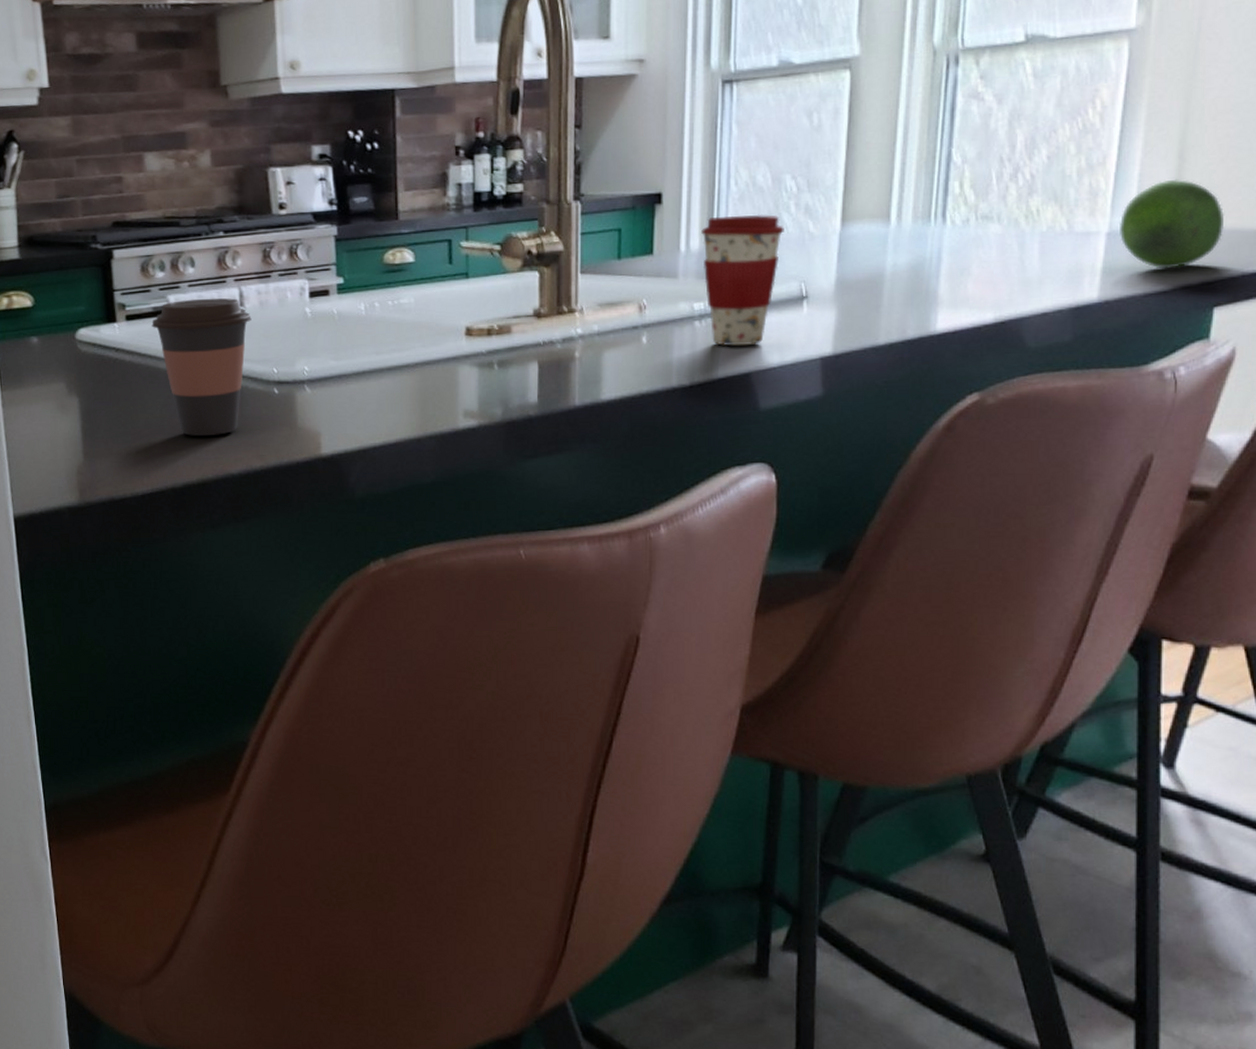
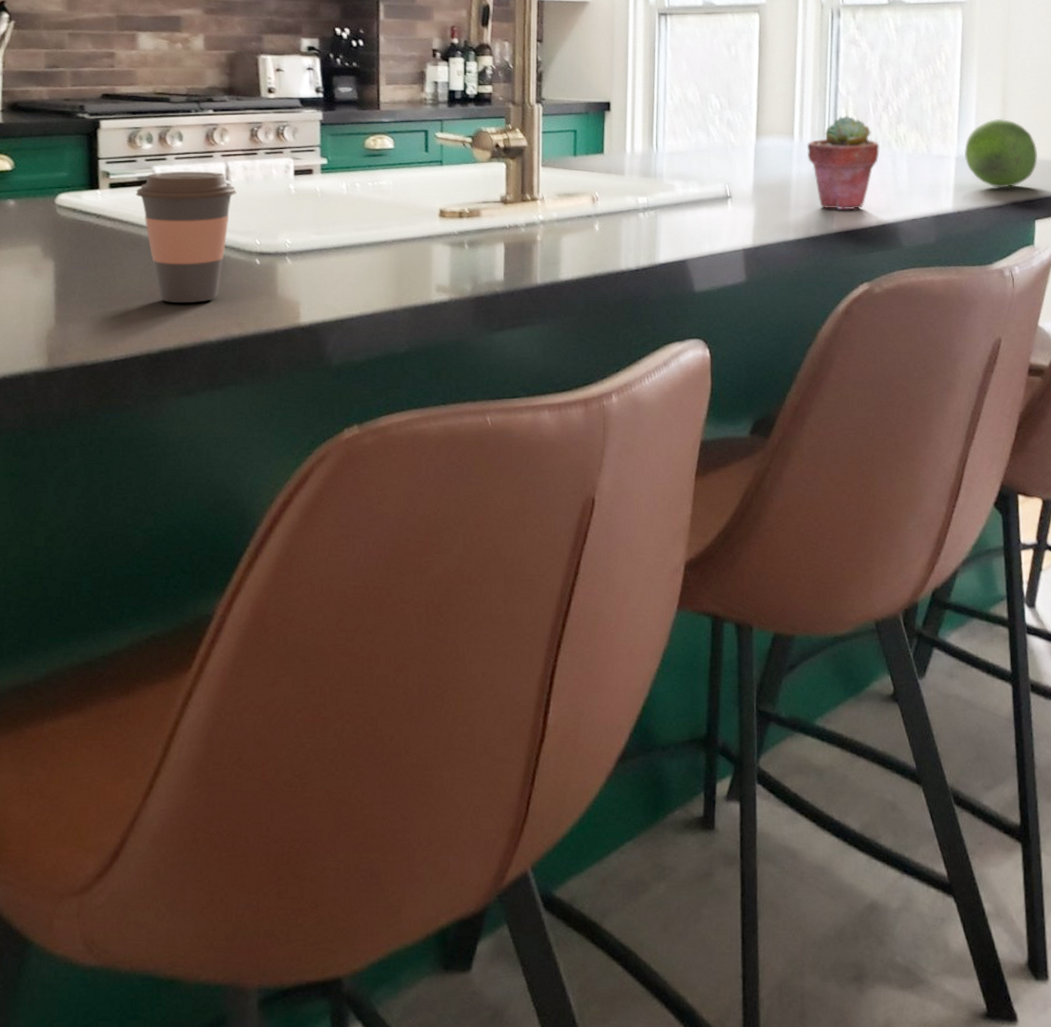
coffee cup: present [701,214,784,347] -> none [644,125,711,236]
potted succulent: none [907,188,1004,307] -> present [807,114,881,211]

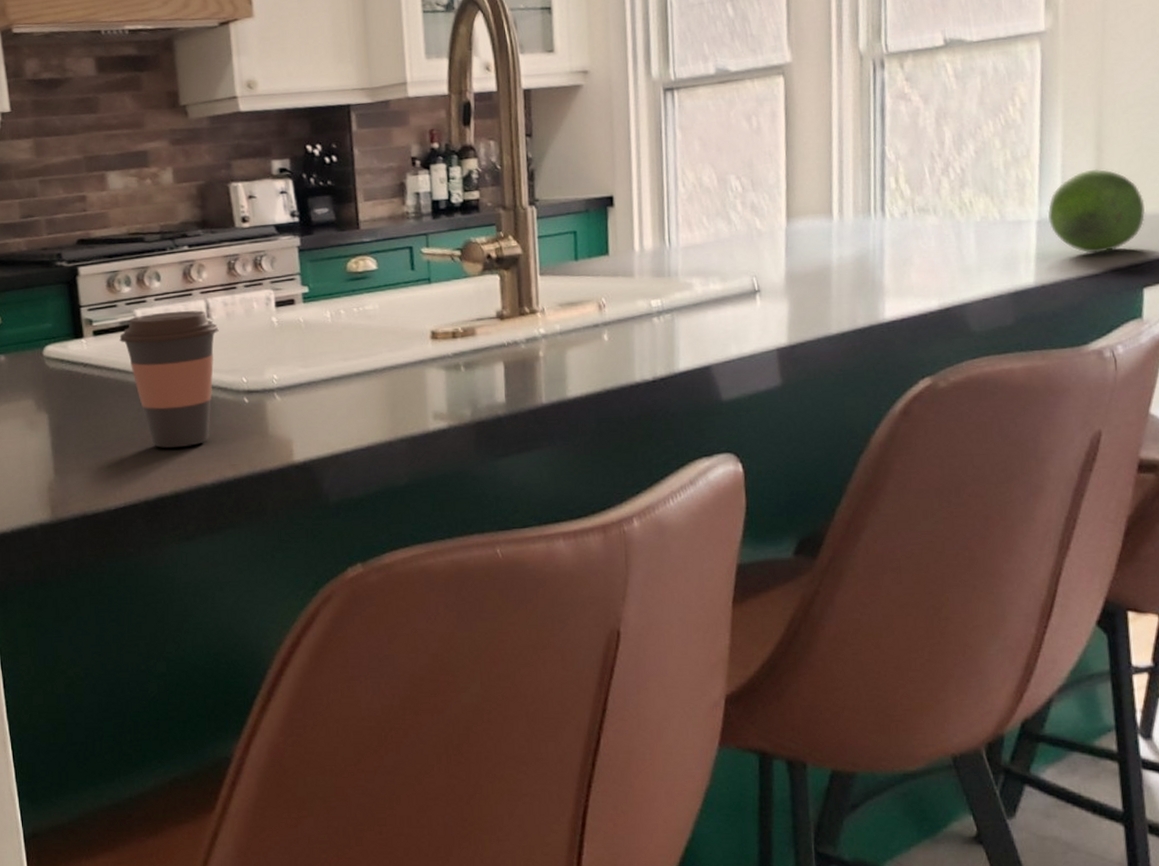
potted succulent: present [807,114,881,211] -> none [849,183,941,296]

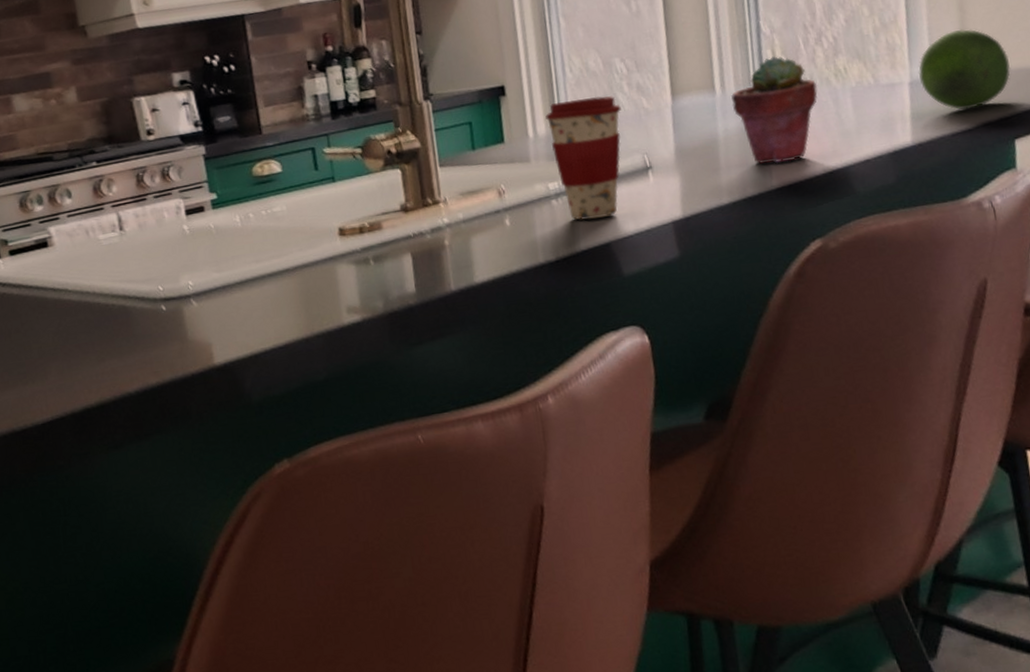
coffee cup: present [119,310,219,448] -> none [35,223,132,361]
coffee cup: none [654,213,733,341] -> present [545,96,621,221]
potted succulent: none [849,183,941,296] -> present [731,55,818,165]

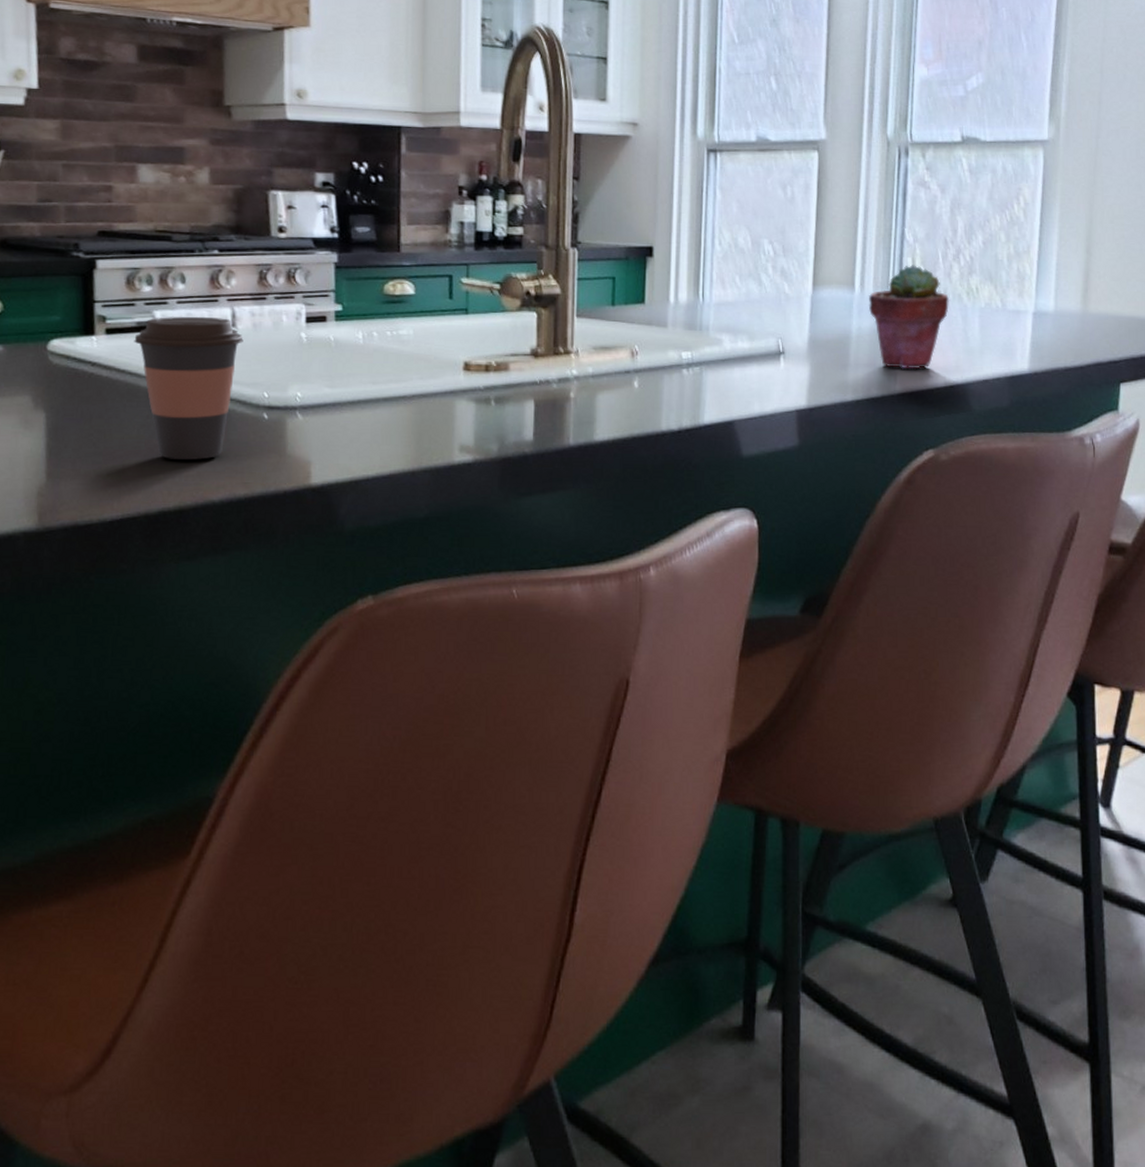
coffee cup: none [35,223,132,361] -> present [134,316,243,460]
coffee cup: present [545,96,621,221] -> none [689,273,763,395]
fruit: present [918,29,1011,110] -> none [1043,270,1124,348]

